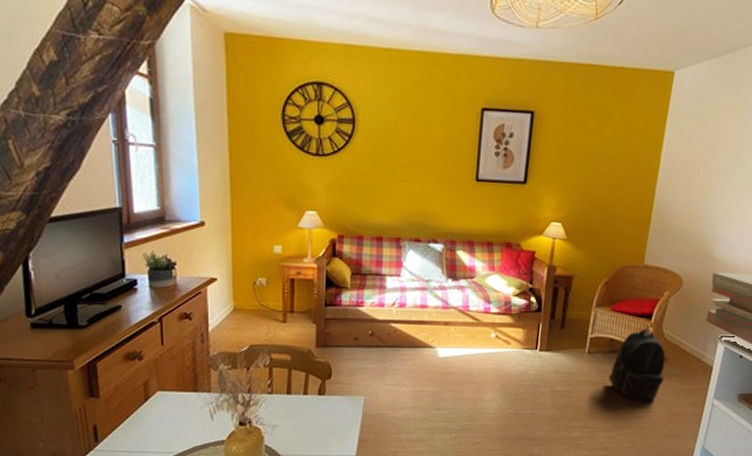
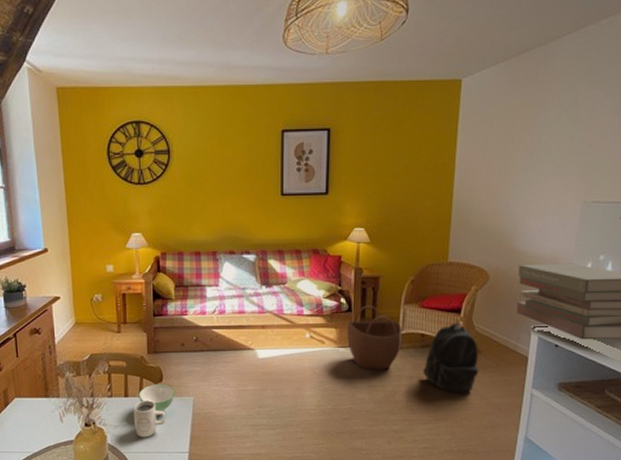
mug: none [296,398,333,440] -> present [134,400,166,438]
bowl: none [303,381,346,412] -> present [138,384,176,412]
woven basket: none [533,305,592,374] -> present [346,305,403,369]

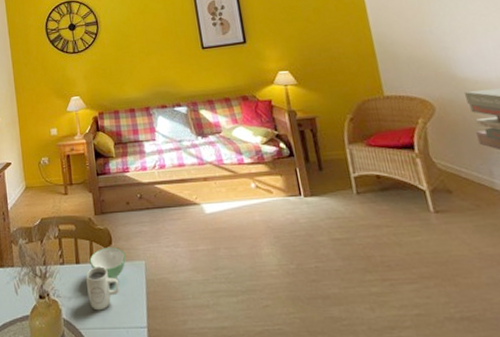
woven basket: present [346,305,403,369] -> none [292,148,357,220]
backpack: present [423,323,479,393] -> none [389,160,458,243]

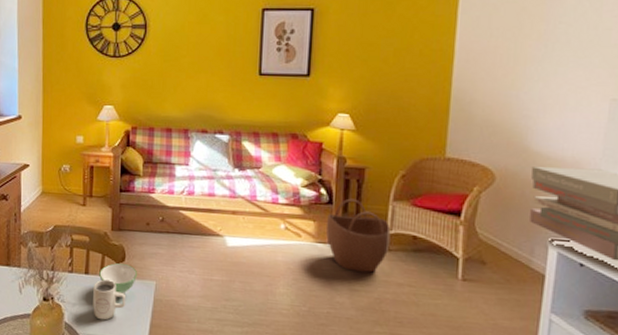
woven basket: none [292,148,357,220] -> present [325,198,391,273]

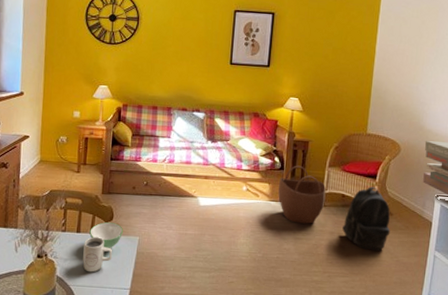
backpack: none [415,226,484,310] -> present [342,187,391,251]

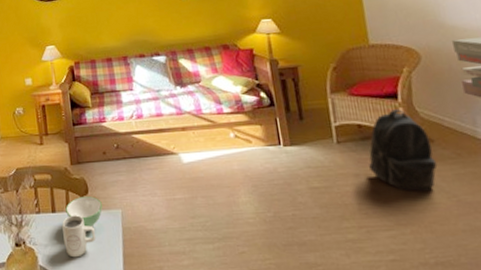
woven basket: present [278,165,327,224] -> none [272,97,338,169]

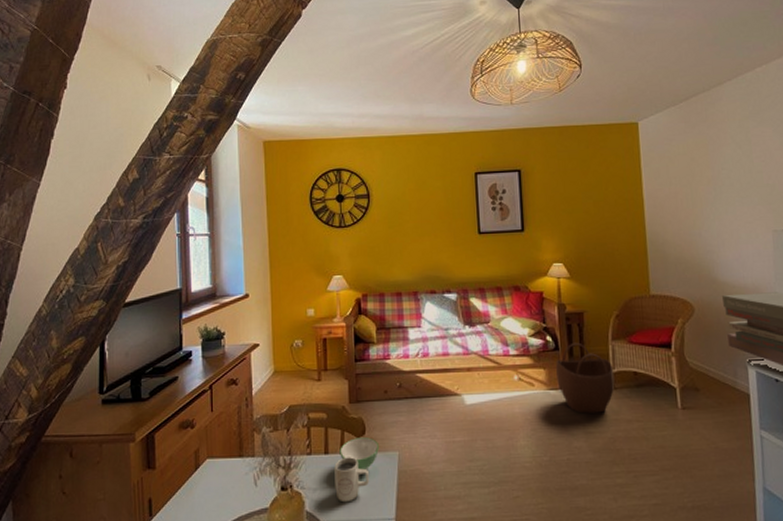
woven basket: none [272,97,338,169] -> present [555,342,615,414]
backpack: present [369,109,438,191] -> none [641,358,701,438]

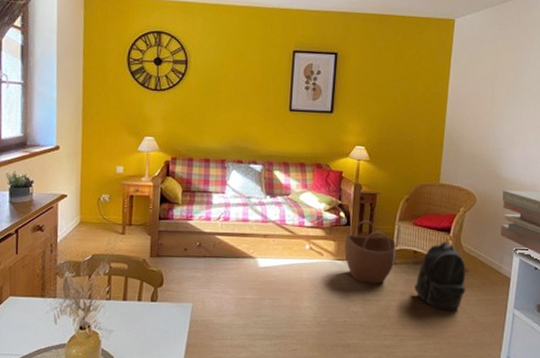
mug: present [334,457,370,503] -> none [130,305,164,344]
bowl: present [340,437,380,471] -> none [137,288,176,318]
backpack: none [641,358,701,438] -> present [414,241,466,311]

